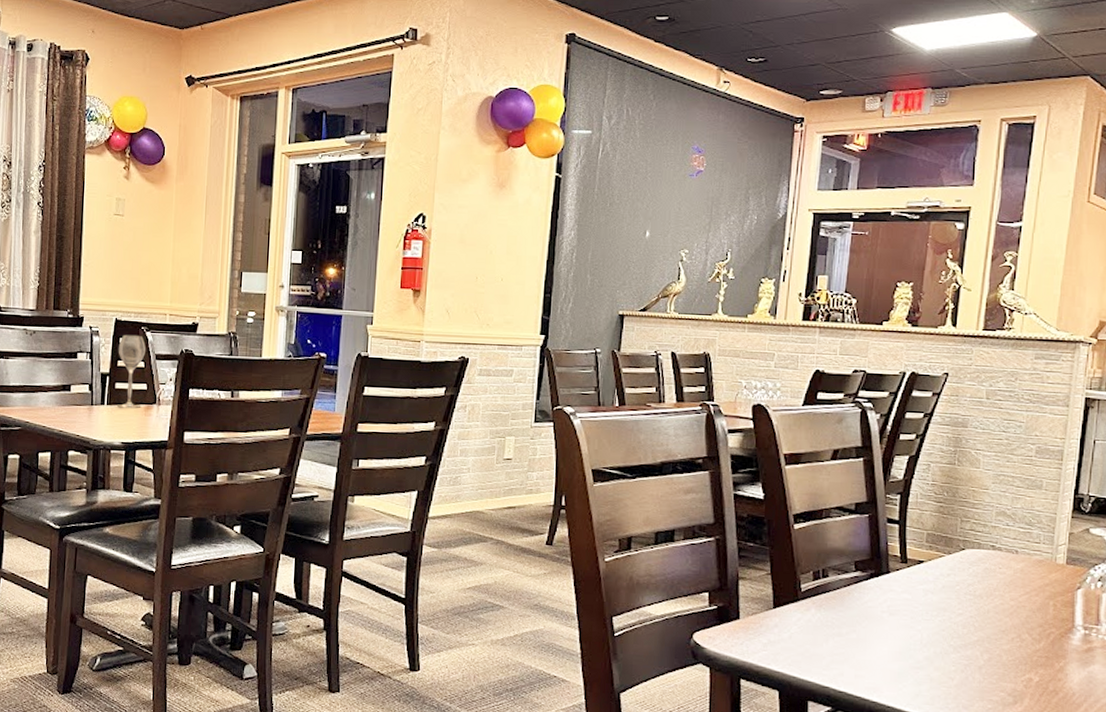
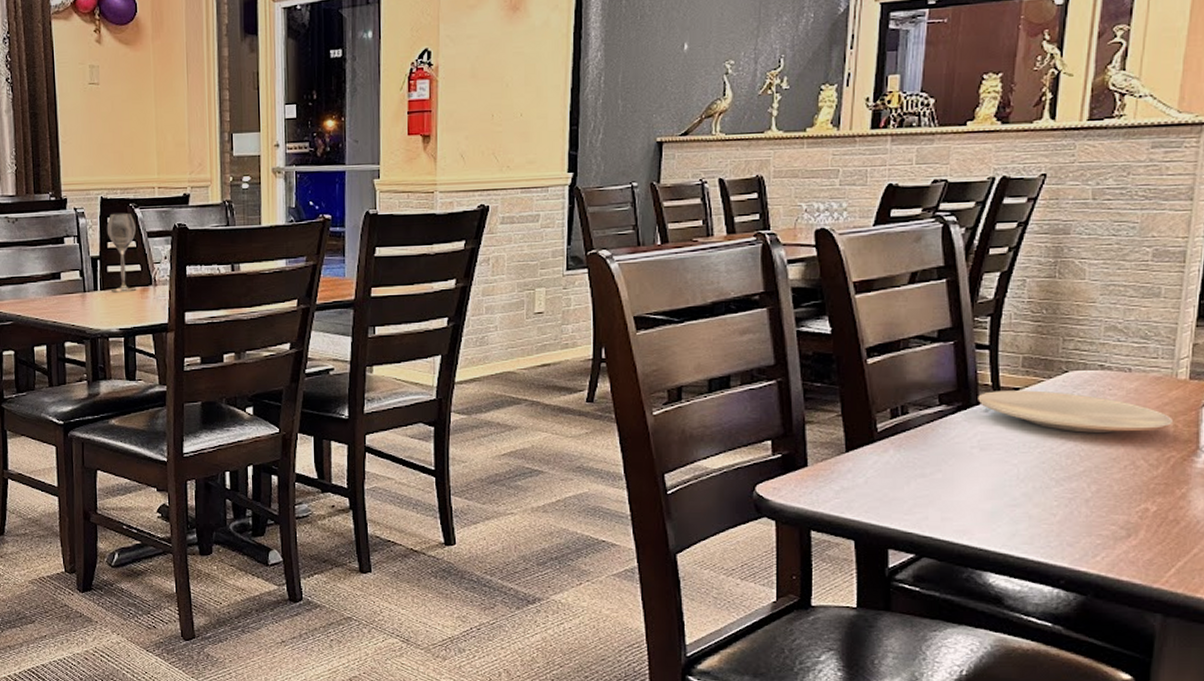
plate: none [888,562,1052,608] -> present [978,390,1173,433]

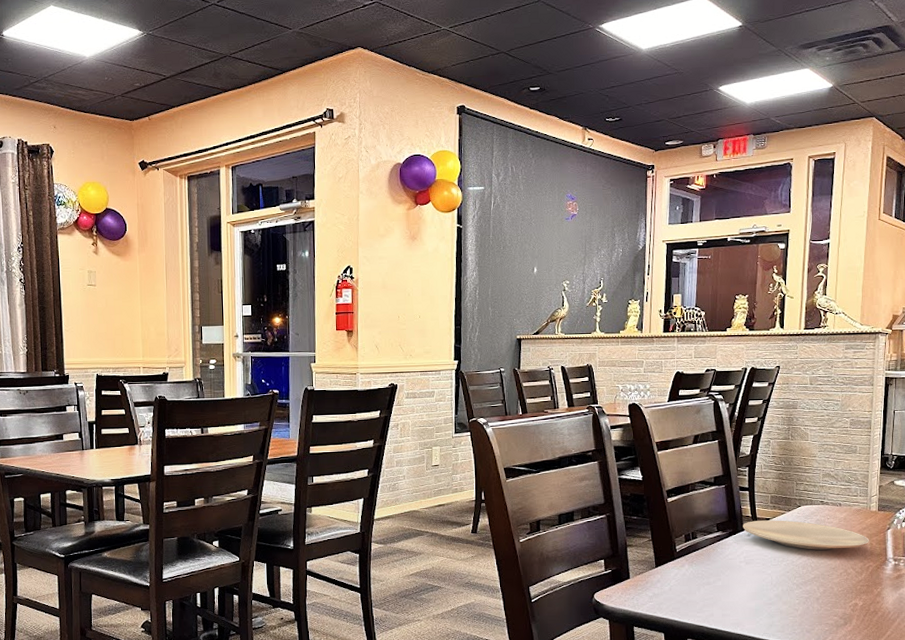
wineglass: present [106,212,137,293] -> none [101,387,126,450]

